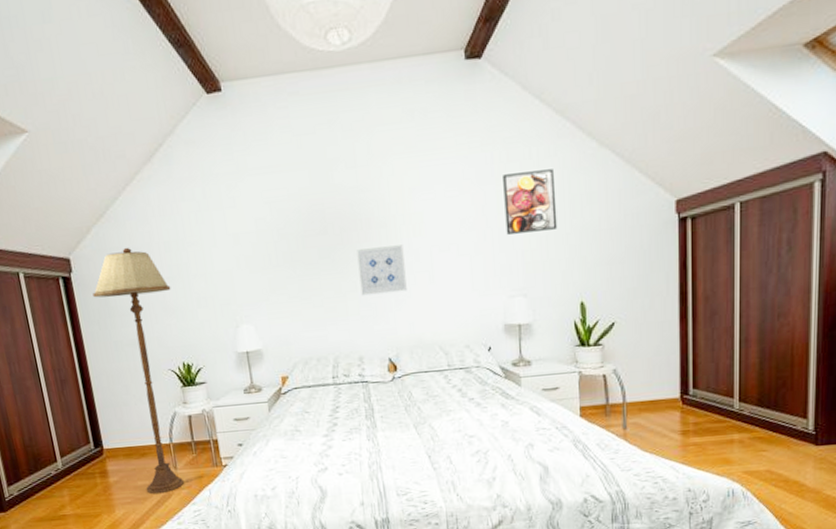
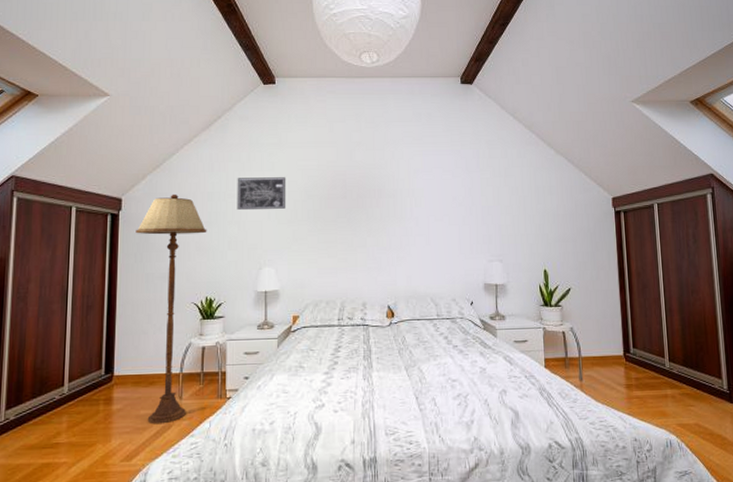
wall art: none [194,214,257,260] -> present [237,177,286,210]
wall art: present [357,245,407,296] -> none [369,212,407,251]
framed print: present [503,169,558,235] -> none [486,166,526,212]

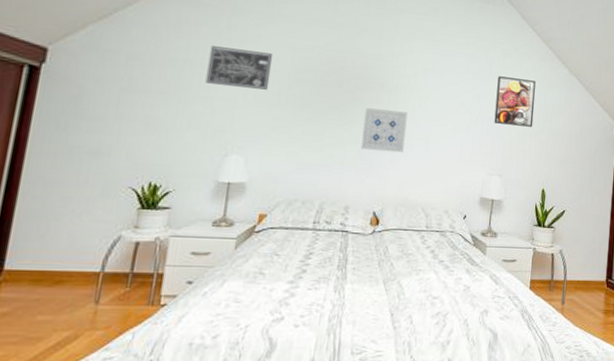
floor lamp: present [136,193,207,425] -> none [45,52,163,334]
wall art: none [369,212,407,251] -> present [361,108,408,153]
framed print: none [486,166,526,212] -> present [494,76,536,127]

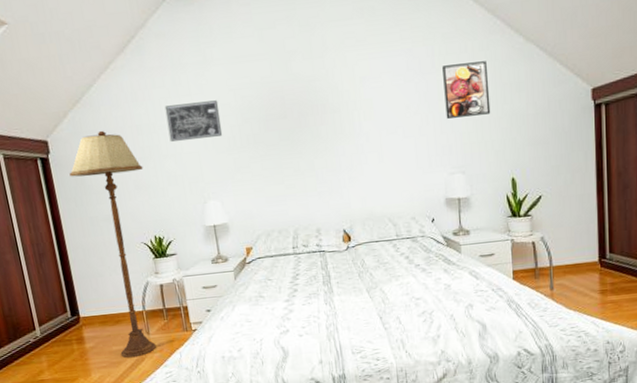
floor lamp: none [45,52,163,334] -> present [69,130,156,359]
wall art: present [361,108,408,153] -> none [313,128,359,174]

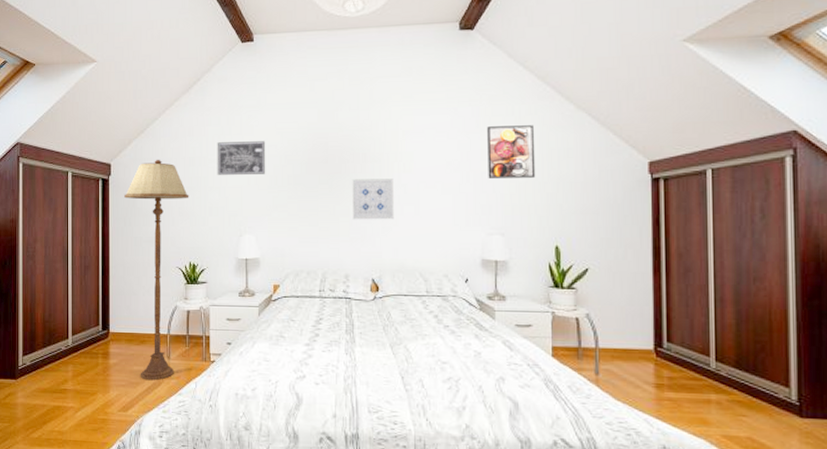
wall art: none [313,128,359,174] -> present [352,179,394,220]

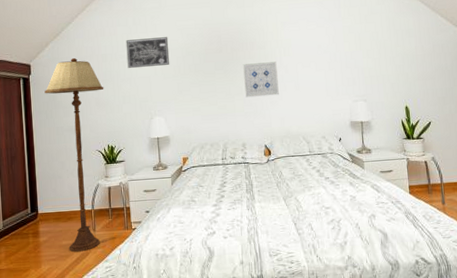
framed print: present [487,125,536,178] -> none [347,13,387,57]

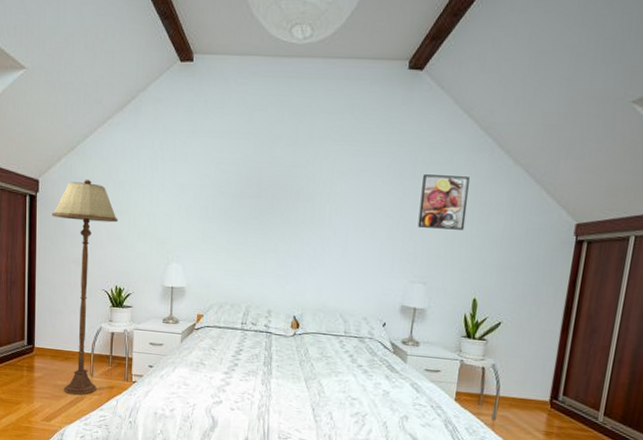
wall art: present [125,37,170,68] -> none [147,167,199,204]
wall art: present [243,61,279,98] -> none [280,216,324,260]
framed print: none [347,13,387,57] -> present [417,174,470,230]

